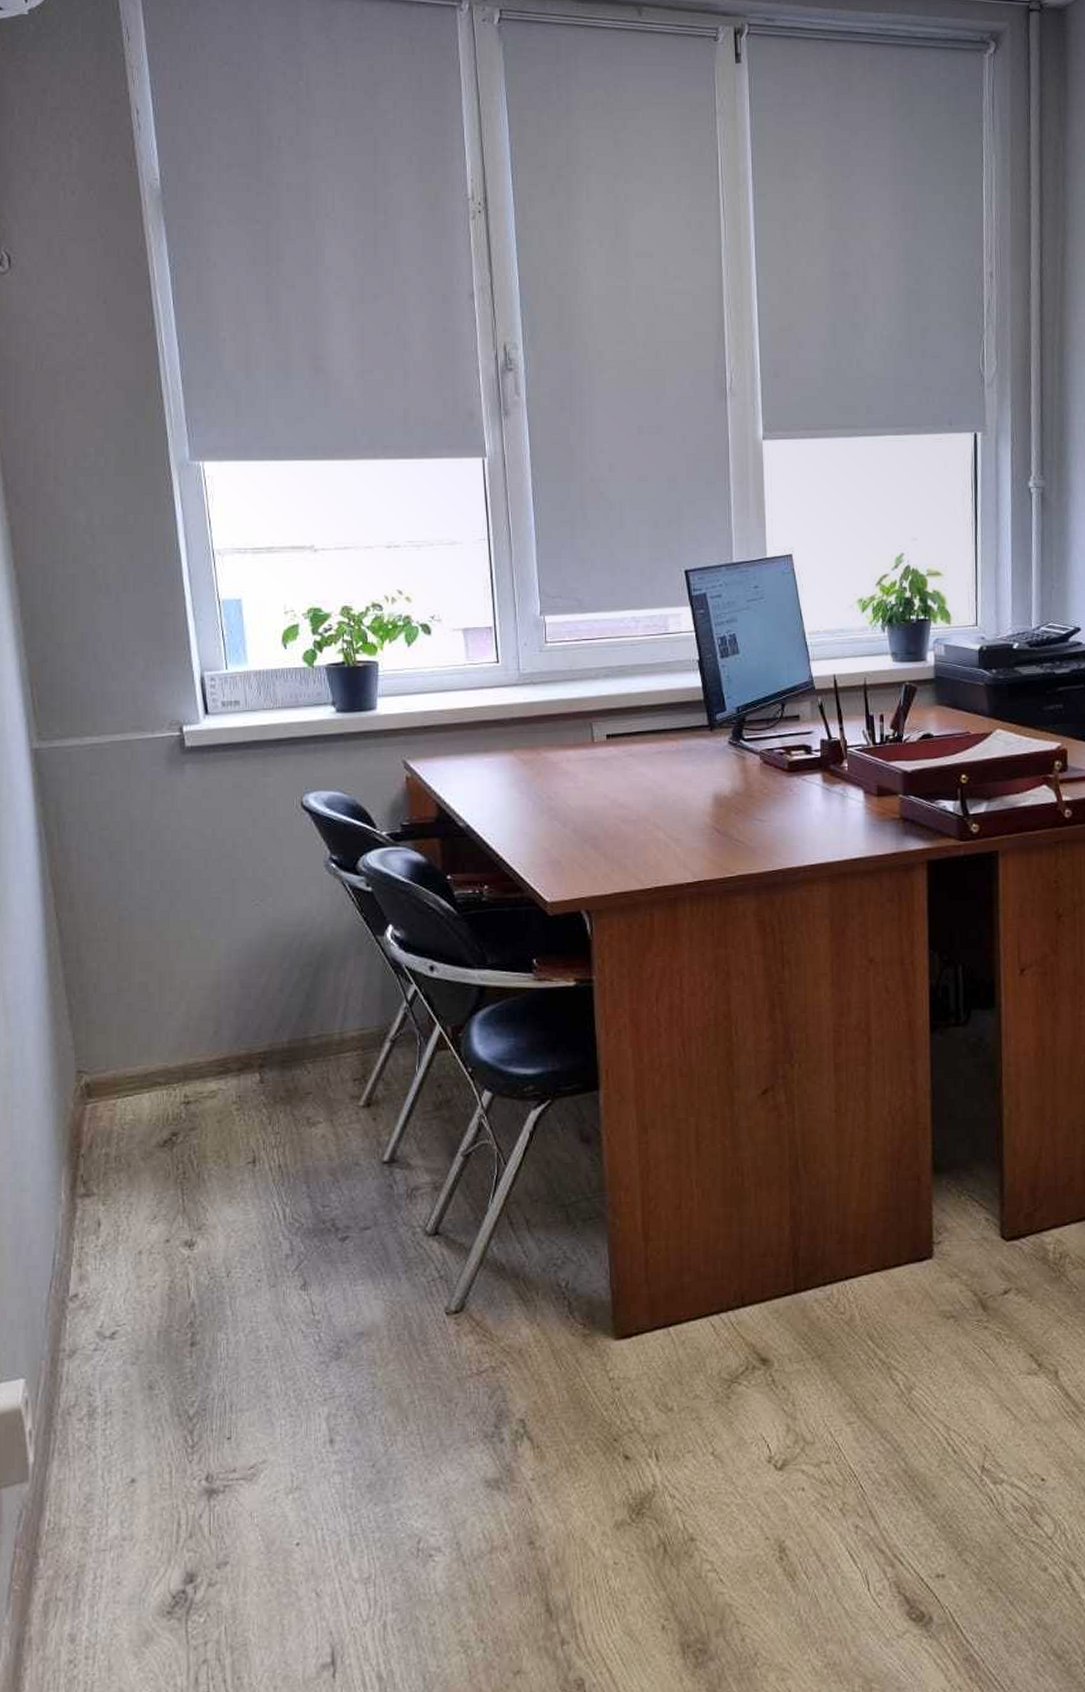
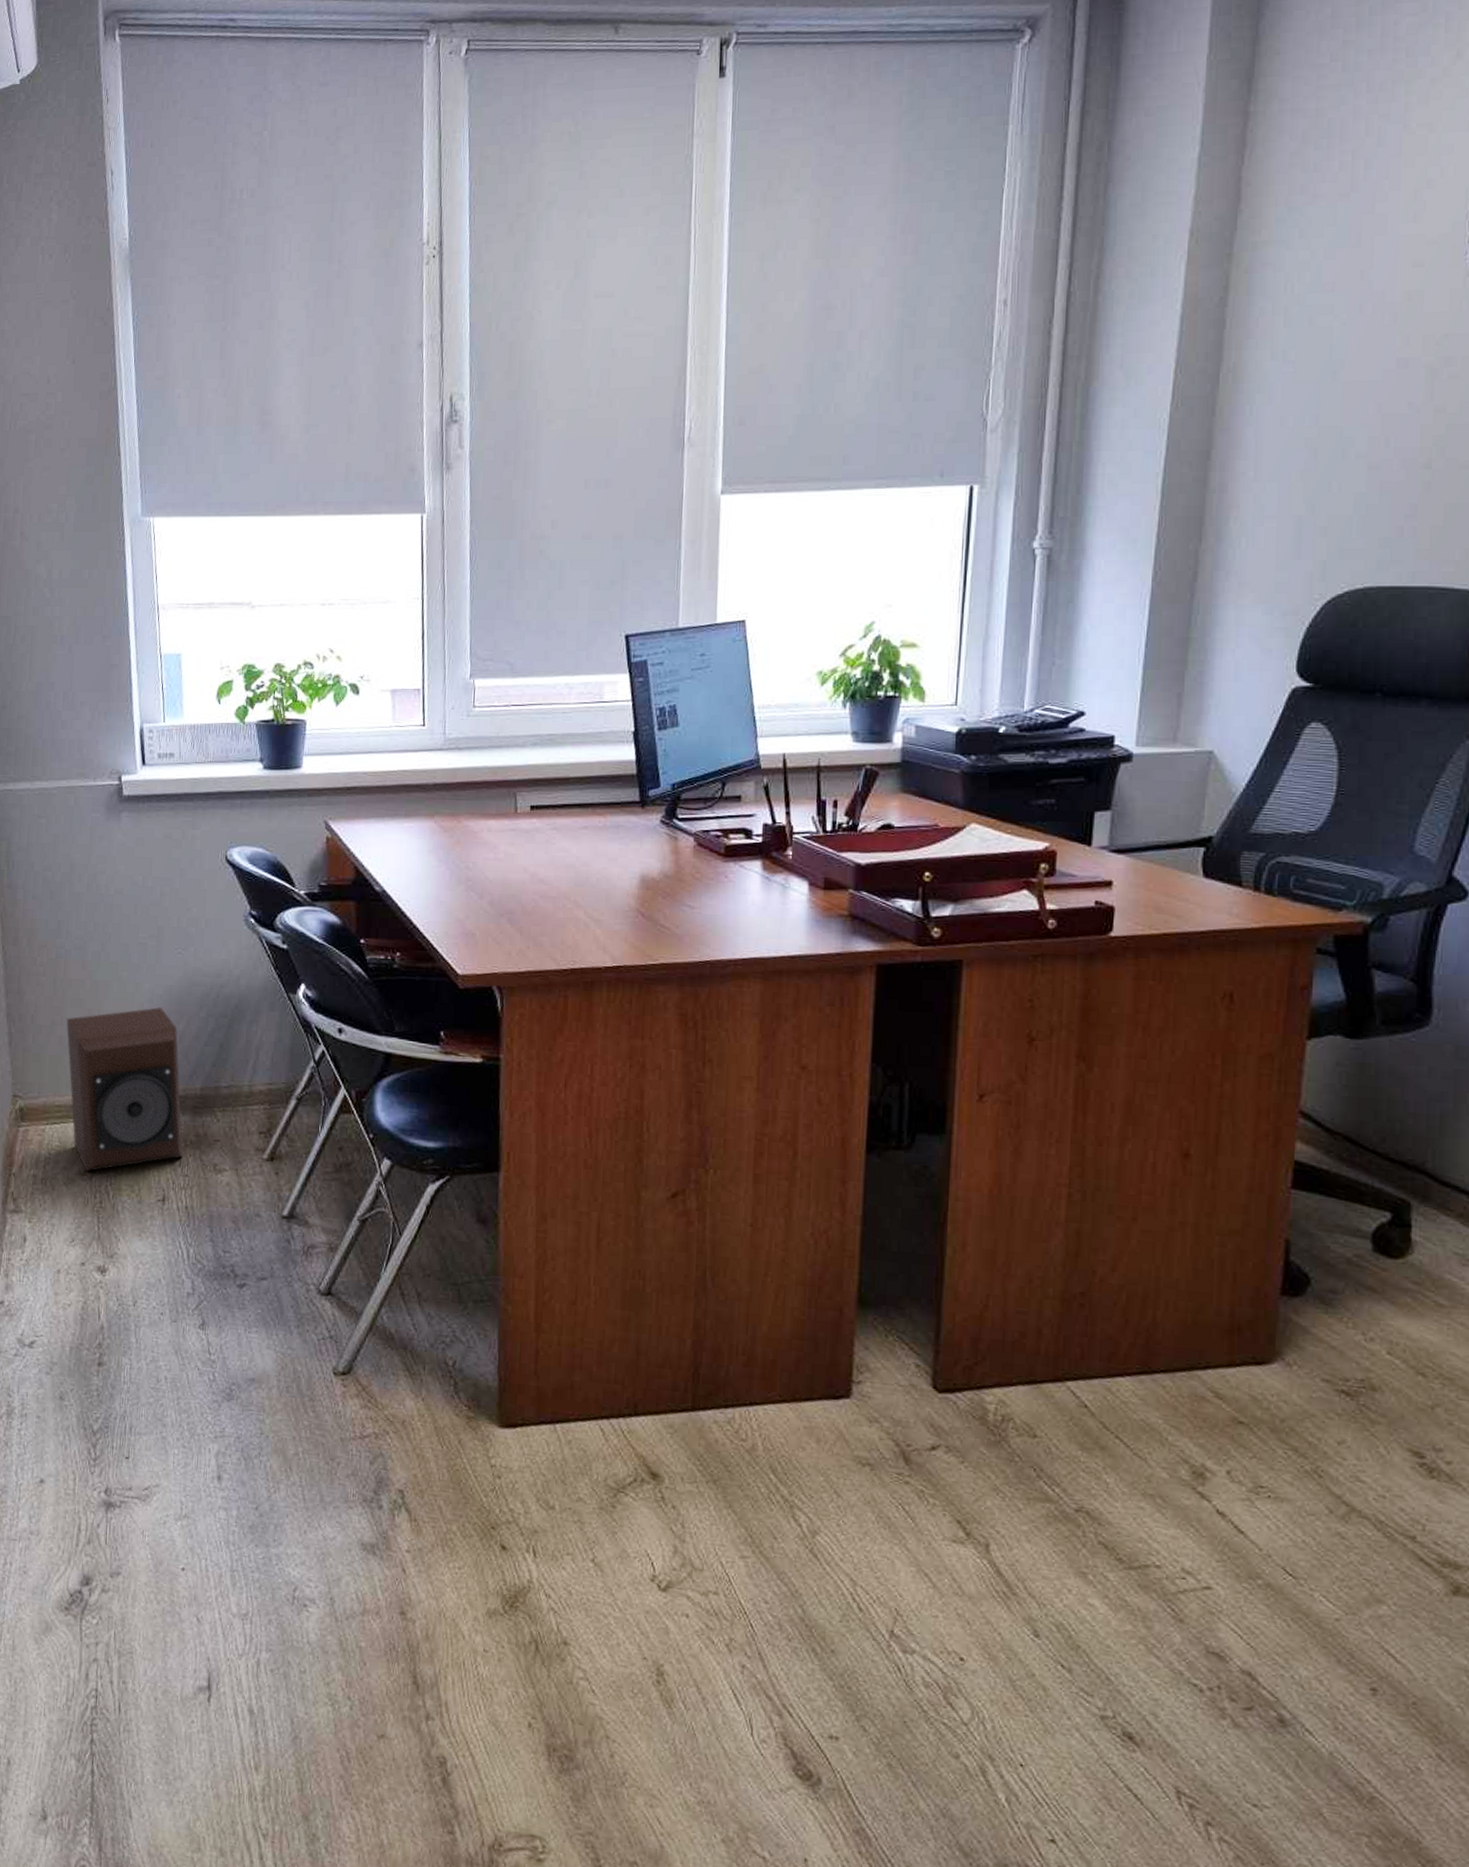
speaker: none [134,961,273,1143] -> present [66,1006,183,1172]

